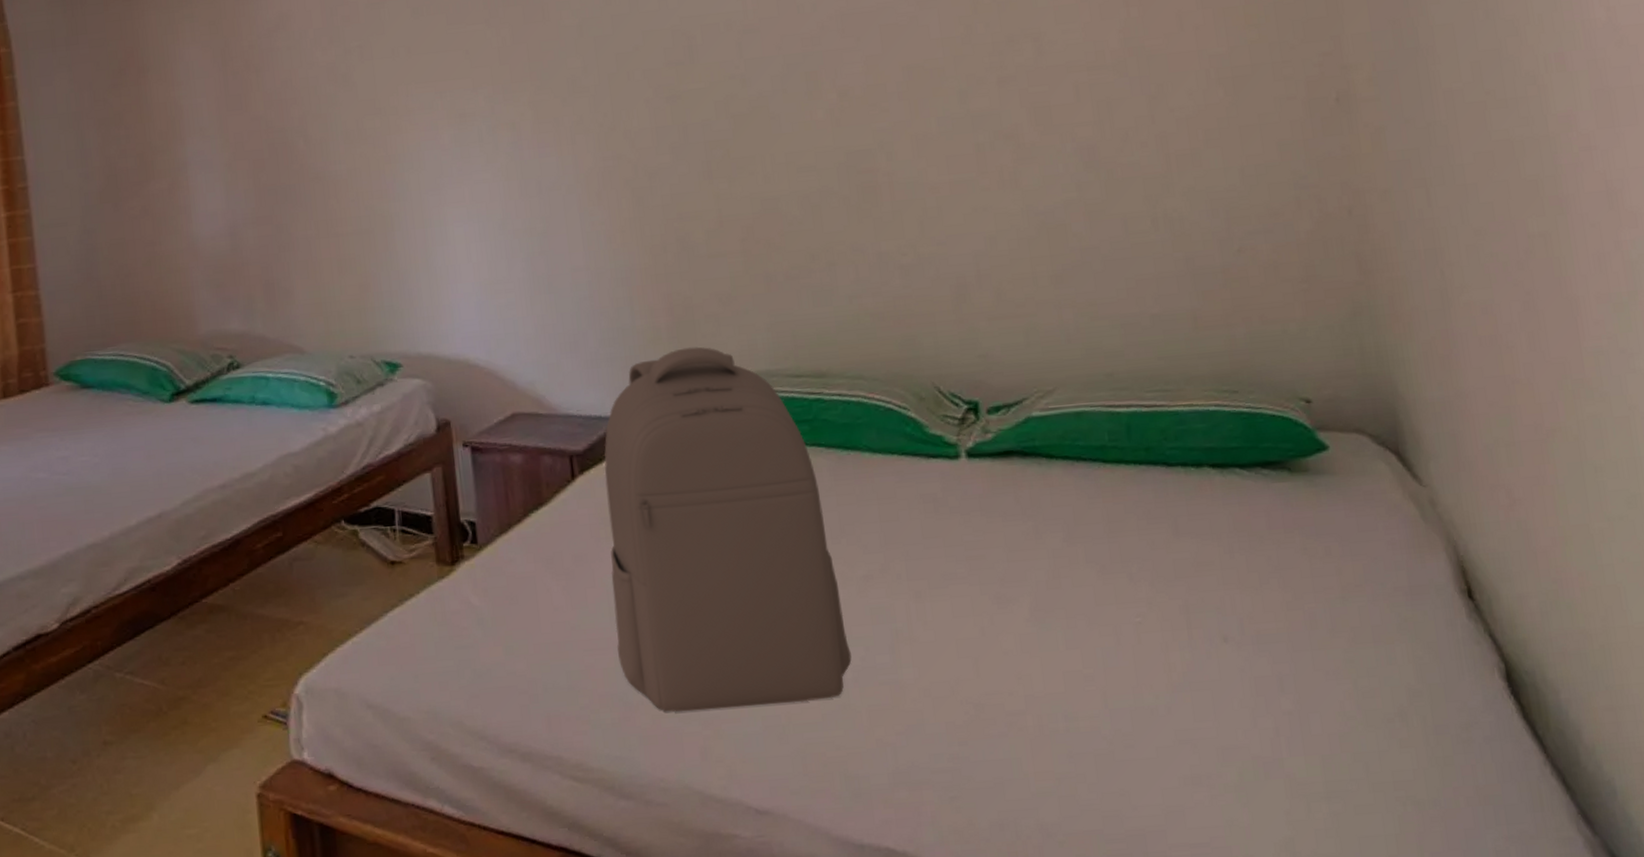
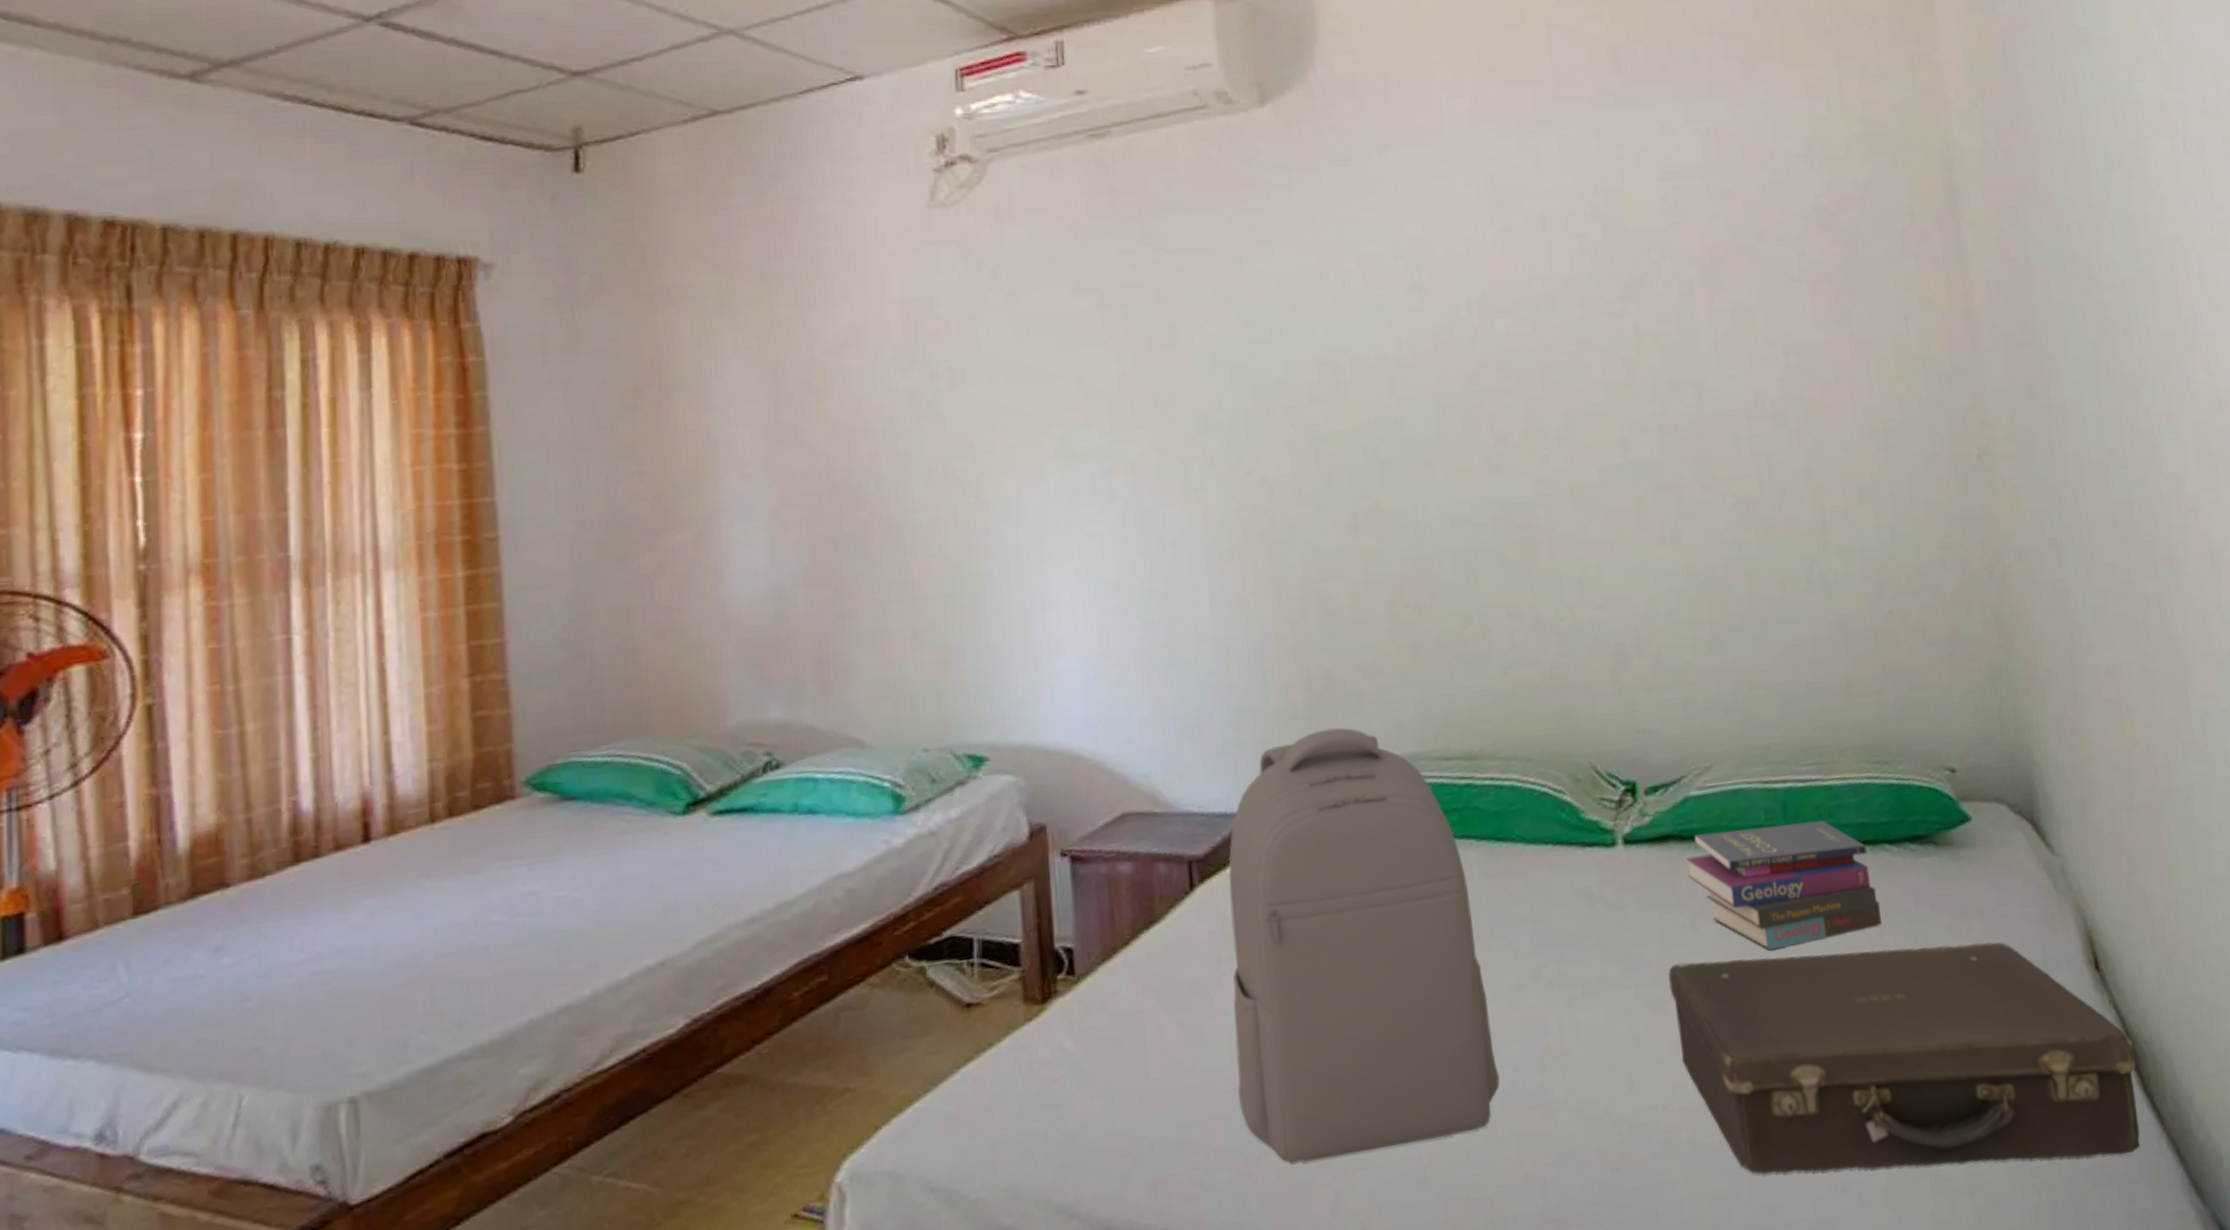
suitcase: none [1012,565,1520,778] -> present [1668,941,2141,1174]
books: none [1029,443,1231,560] -> present [1686,820,1881,951]

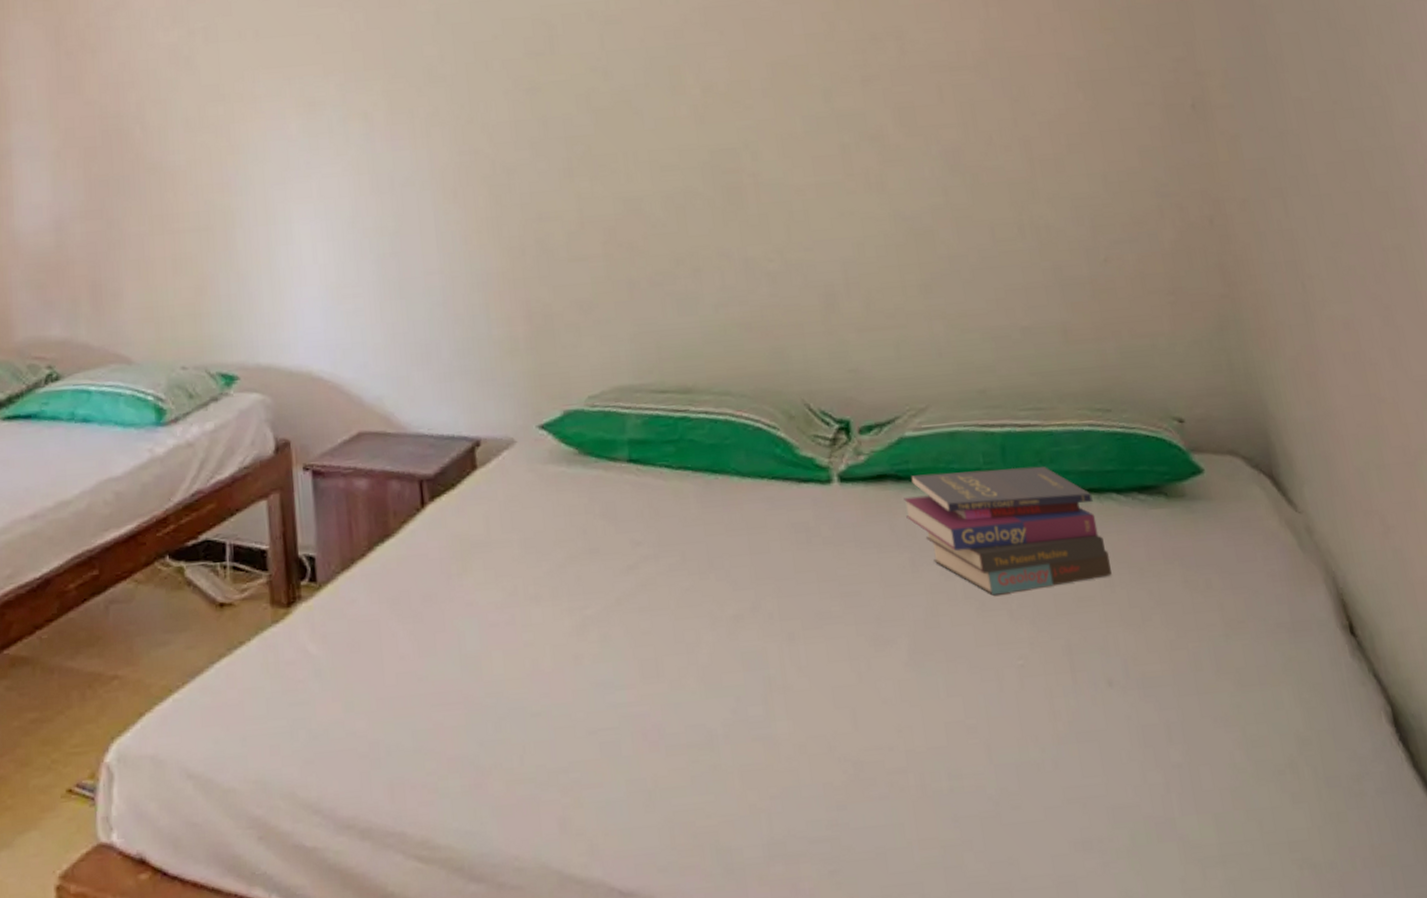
backpack: present [1228,727,1500,1163] -> none [456,359,722,777]
suitcase: present [1668,941,2141,1174] -> none [889,599,1414,835]

